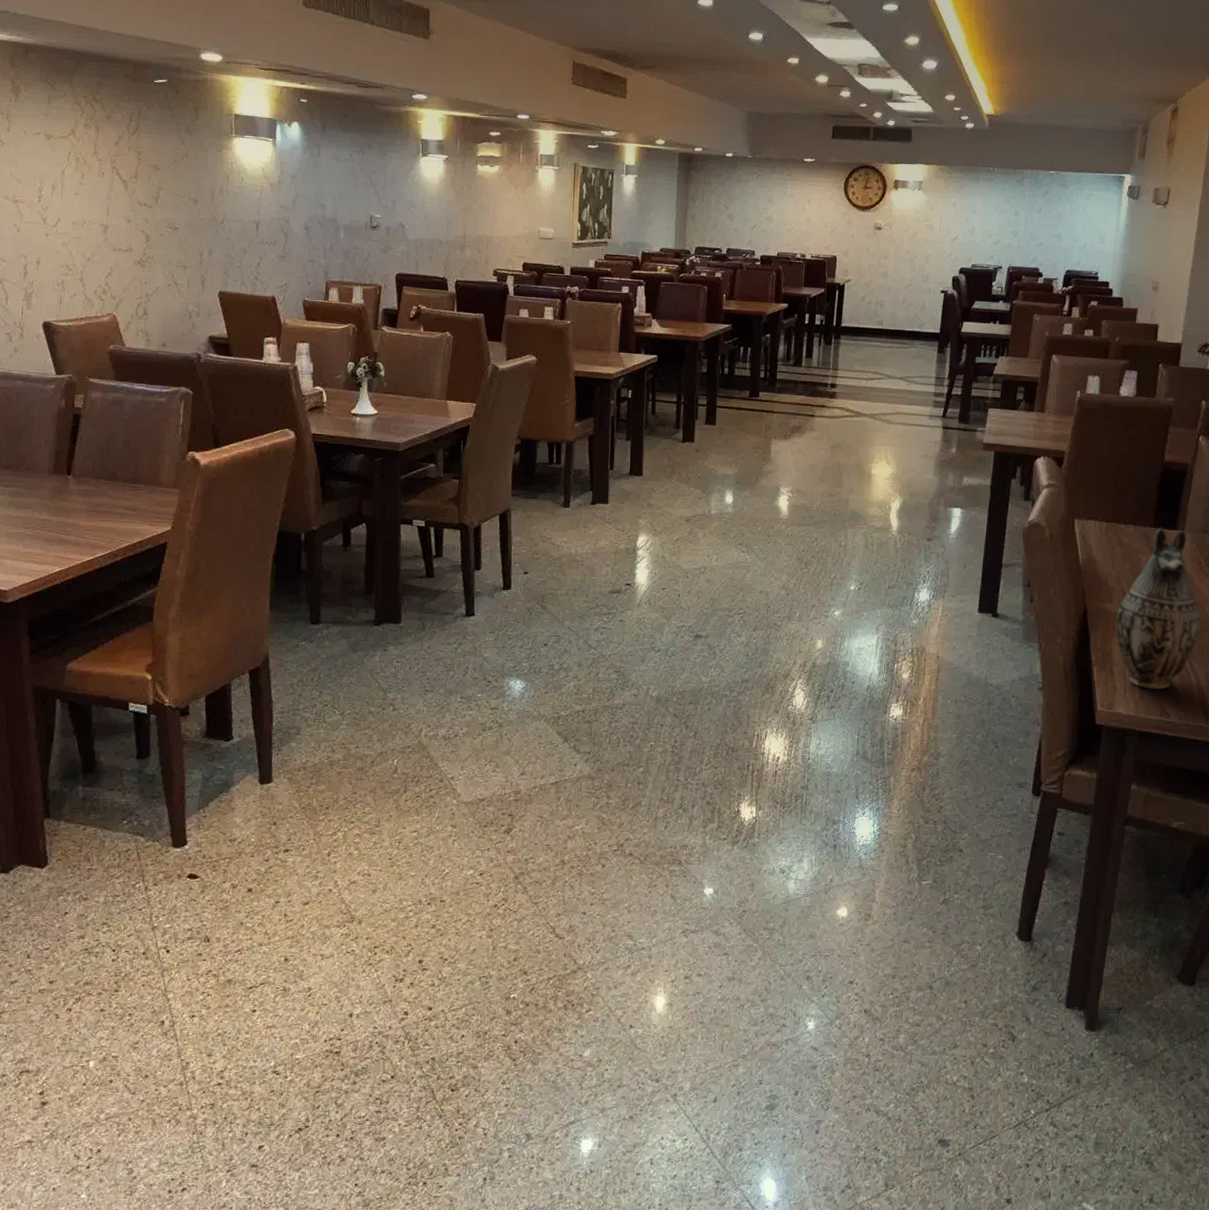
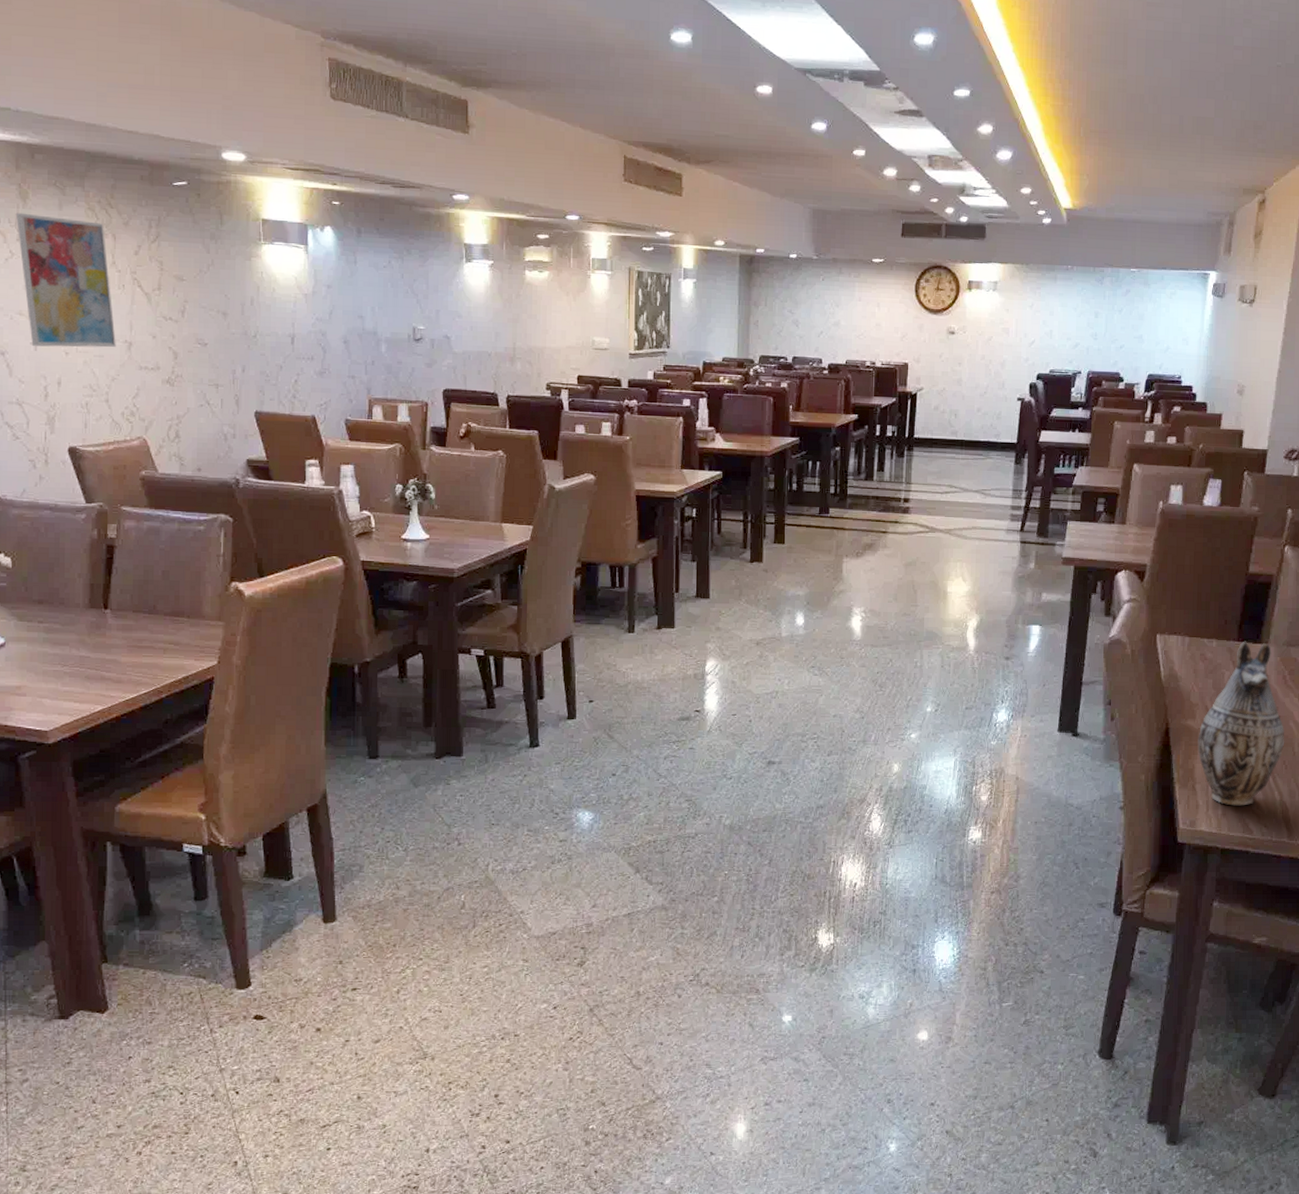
wall art: none [7,105,93,230] -> present [15,212,116,348]

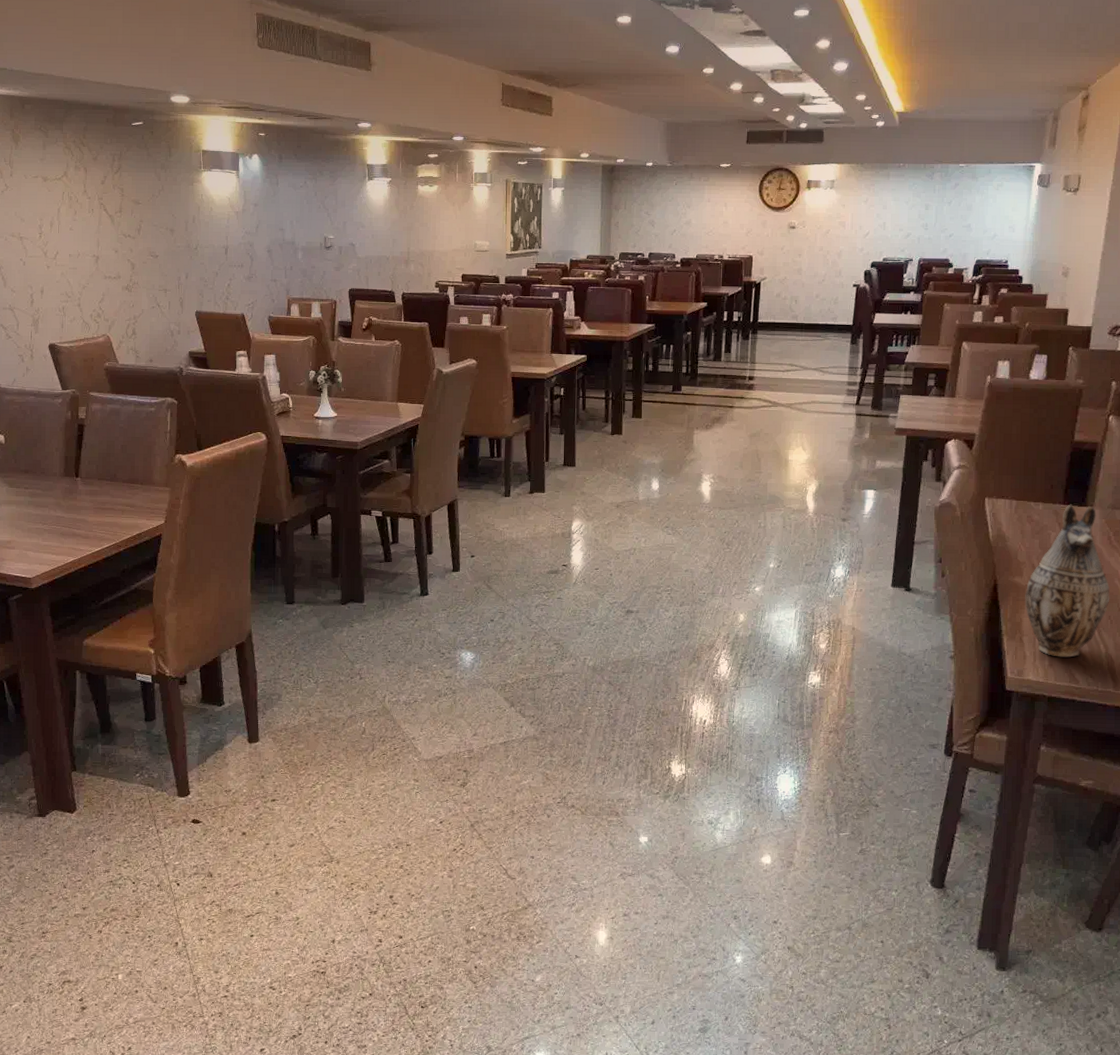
wall art: present [15,212,116,348] -> none [9,153,86,262]

